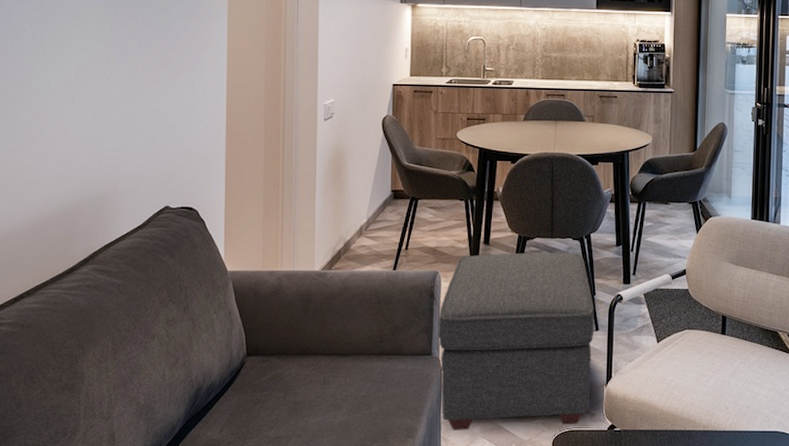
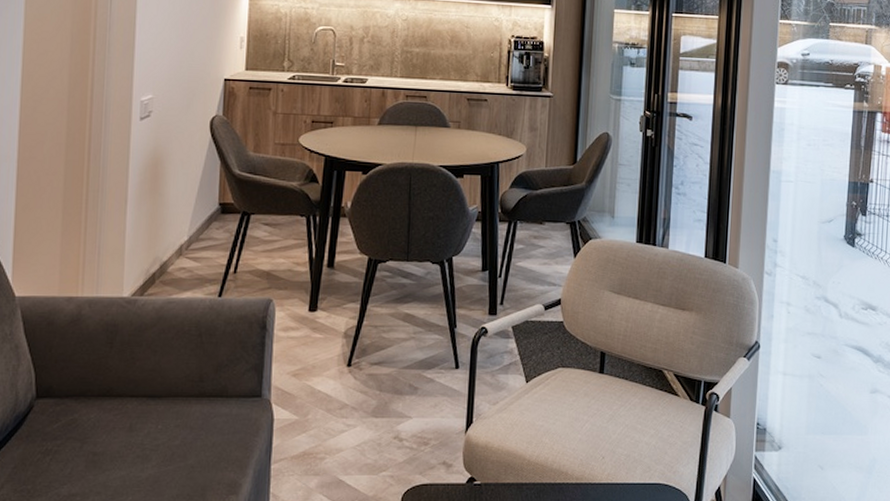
ottoman: present [438,252,595,431] -> none [269,278,455,486]

